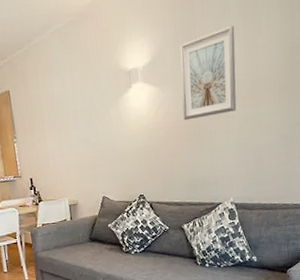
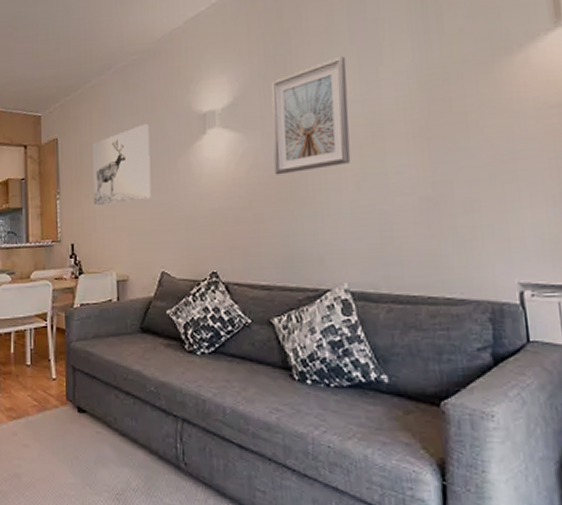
wall art: none [39,78,91,148] -> present [92,123,151,207]

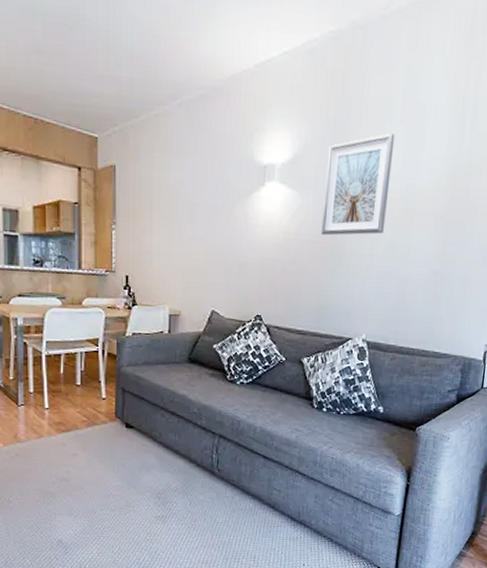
wall art: present [92,123,151,207] -> none [151,165,210,243]

